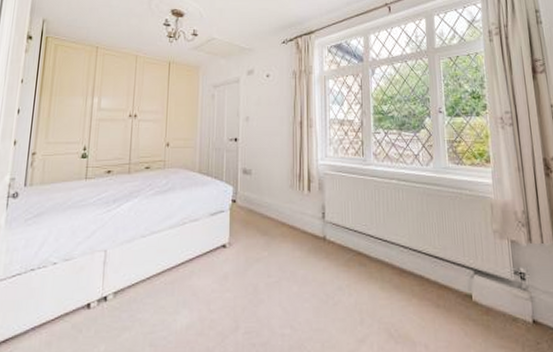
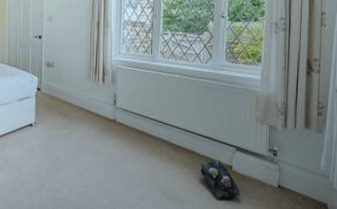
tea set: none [432,287,487,343] -> present [200,160,240,201]

